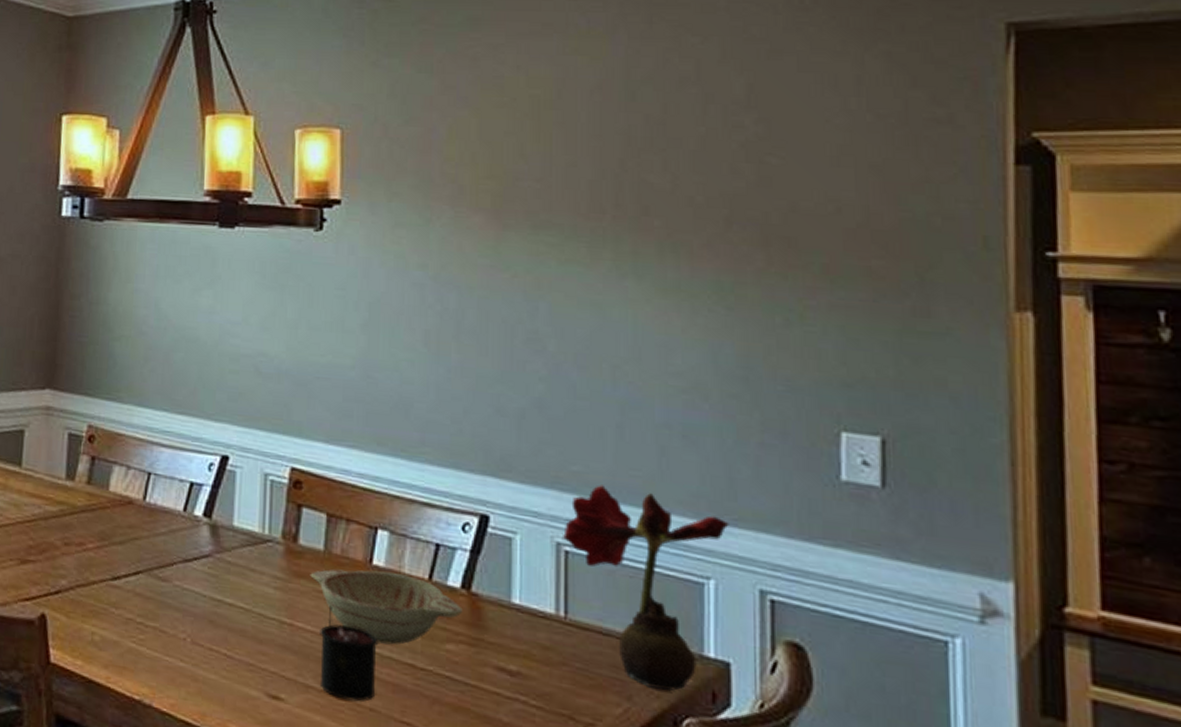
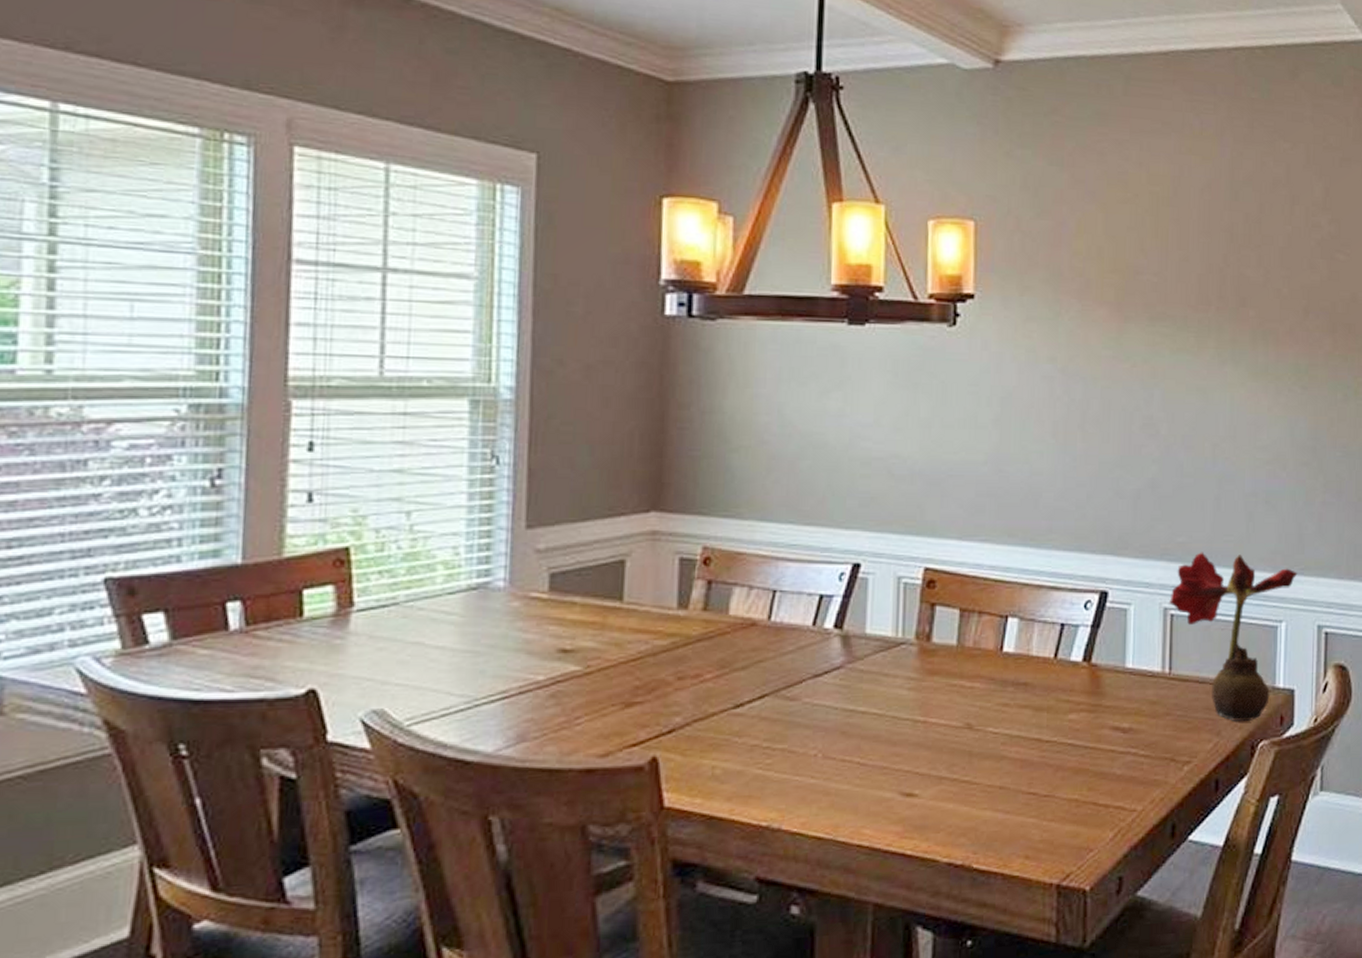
decorative bowl: present [310,569,463,645] -> none [943,657,1084,725]
candle: present [320,606,379,702] -> none [953,697,1009,784]

